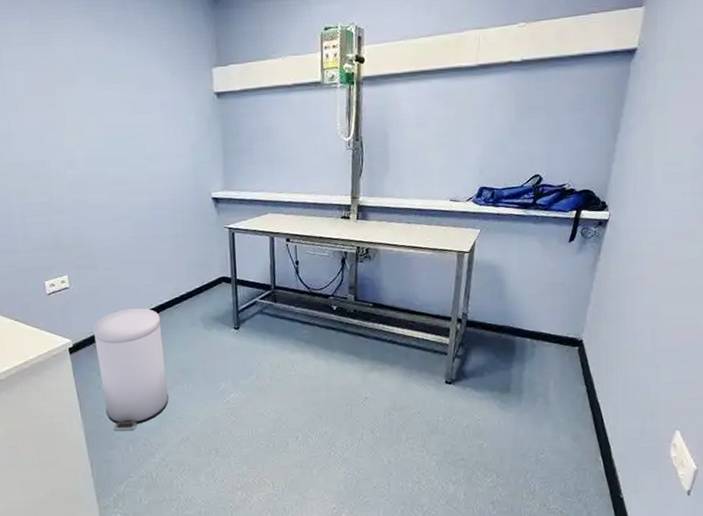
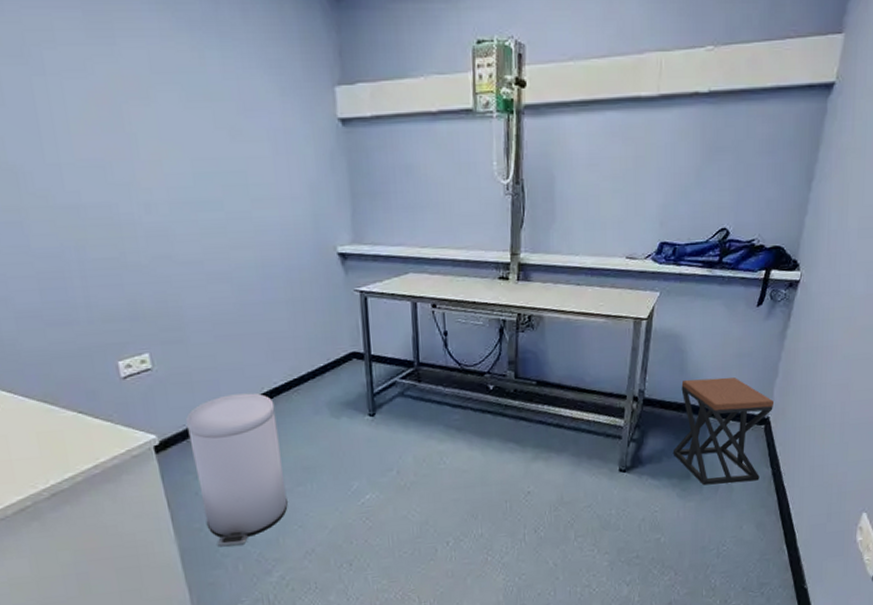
stool: none [493,303,586,399] -> present [672,377,773,486]

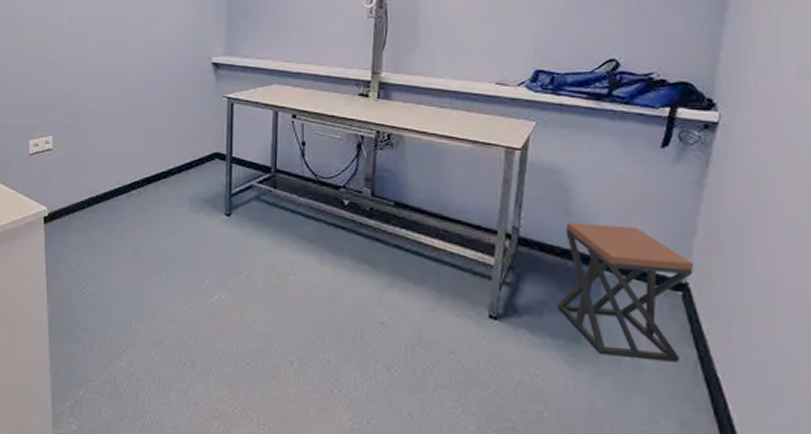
pedal bin: present [186,392,288,547] -> none [71,179,144,323]

